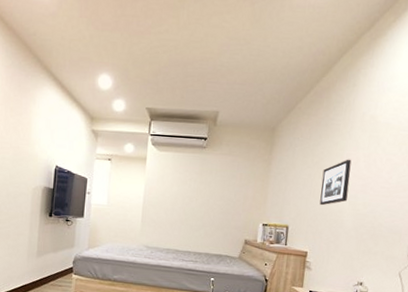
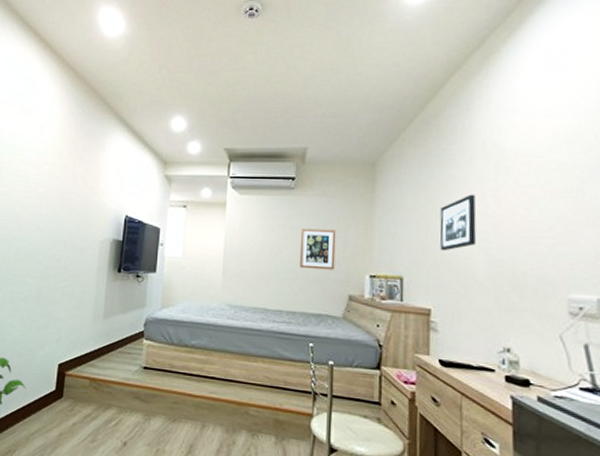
wall art: none [206,183,239,219] -> present [299,228,336,270]

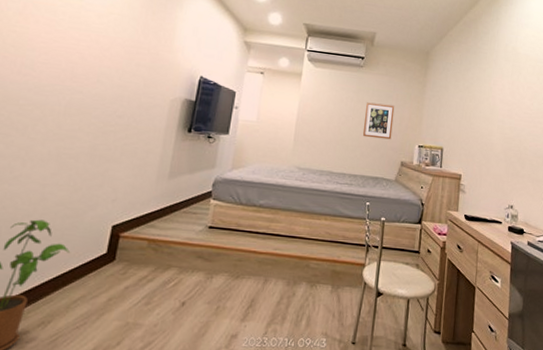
picture frame: present [439,194,476,251] -> none [471,85,498,129]

